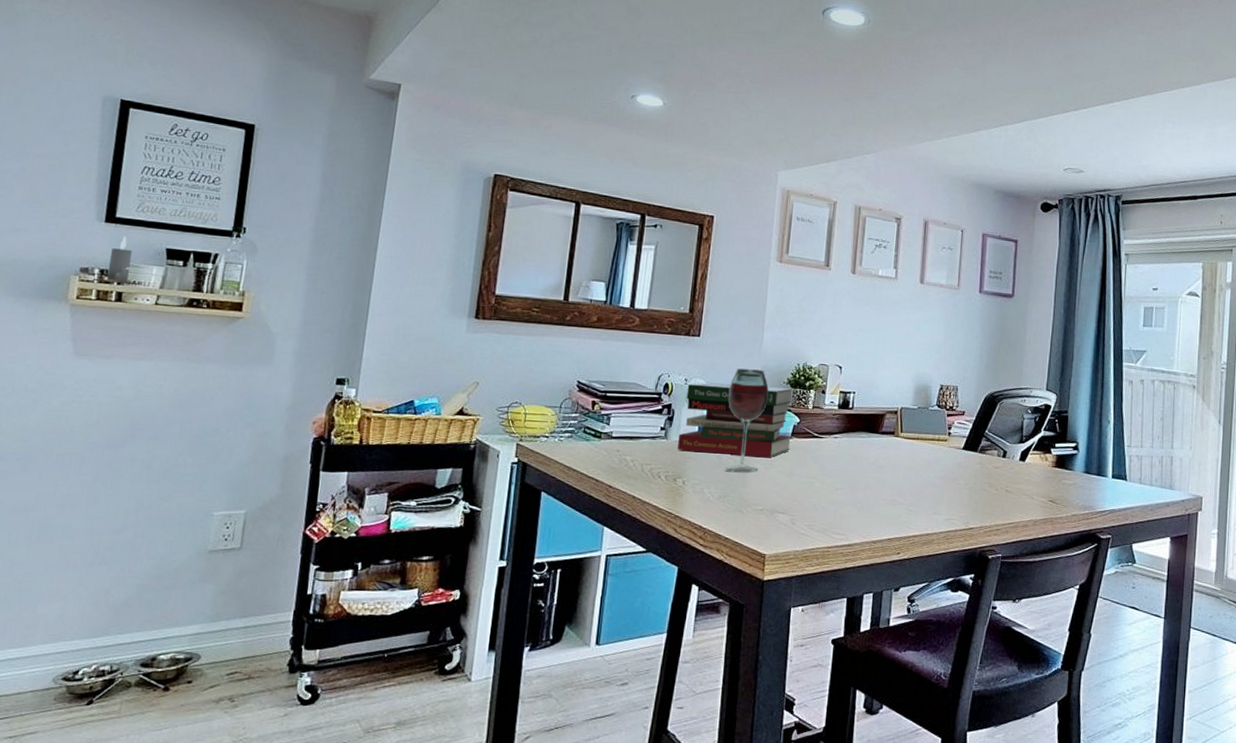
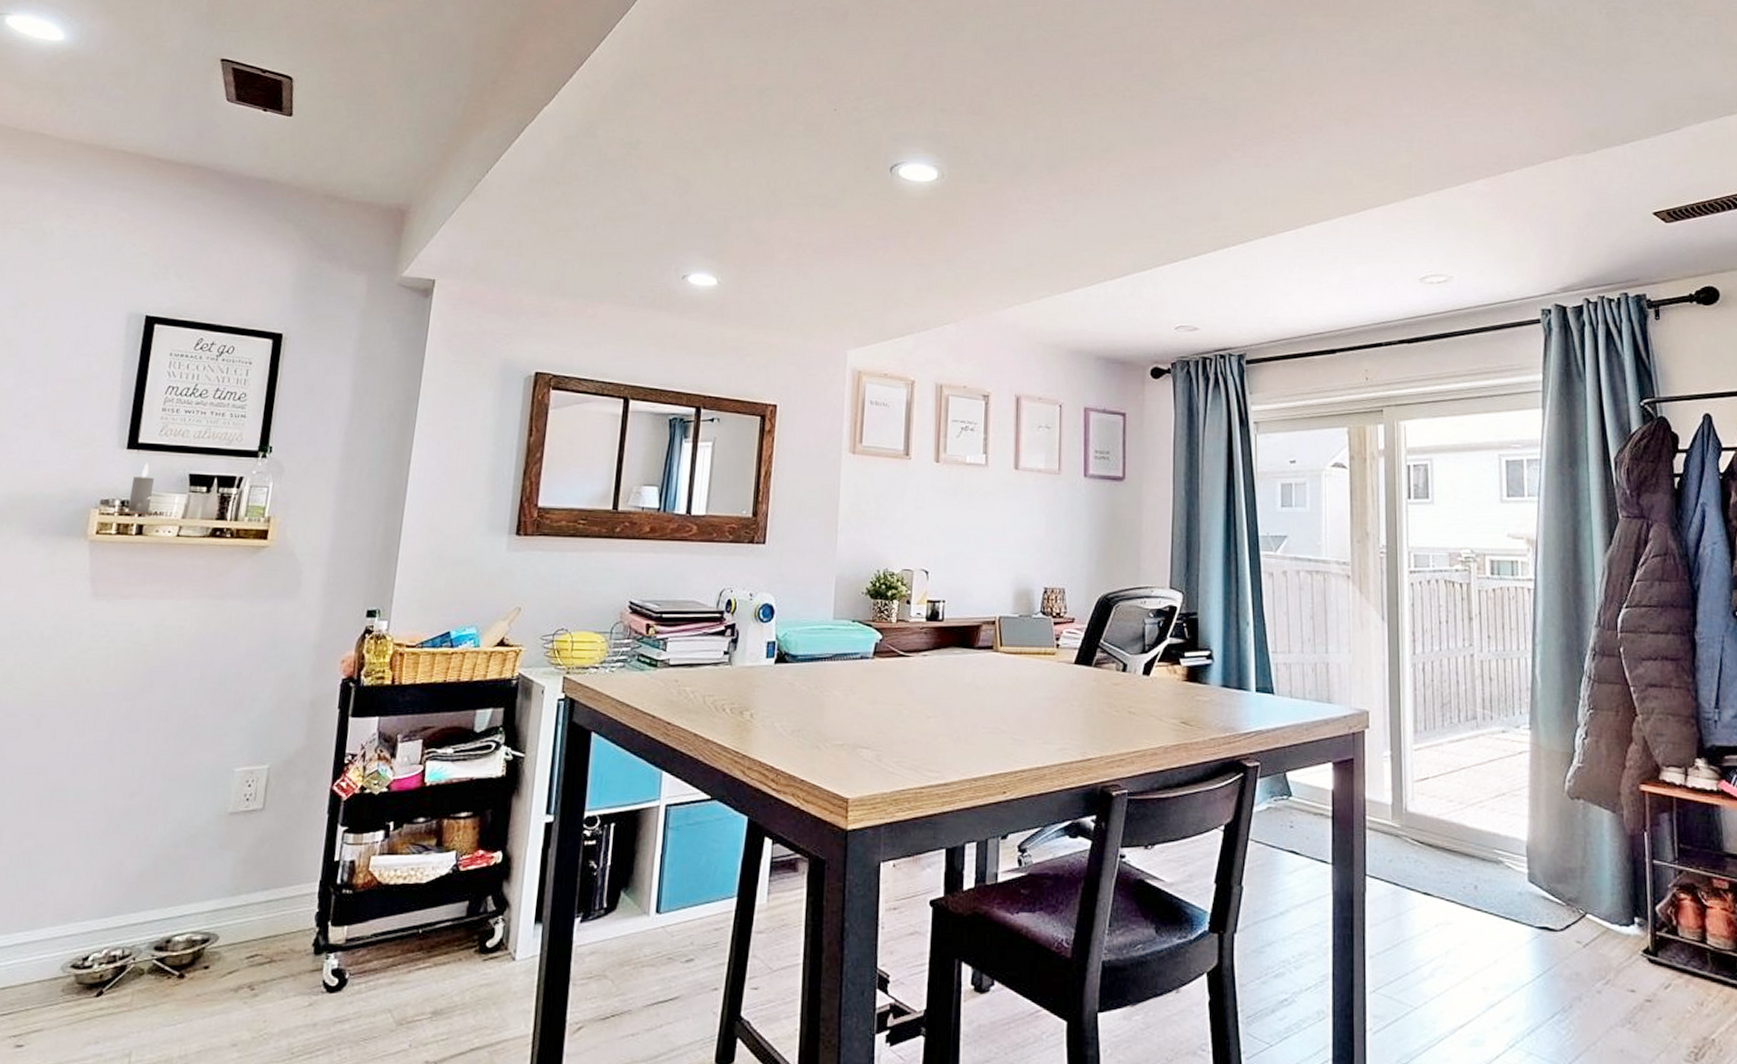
books: present [678,382,793,458] -> none [744,596,874,683]
wineglass: present [724,368,770,474] -> none [798,579,846,702]

